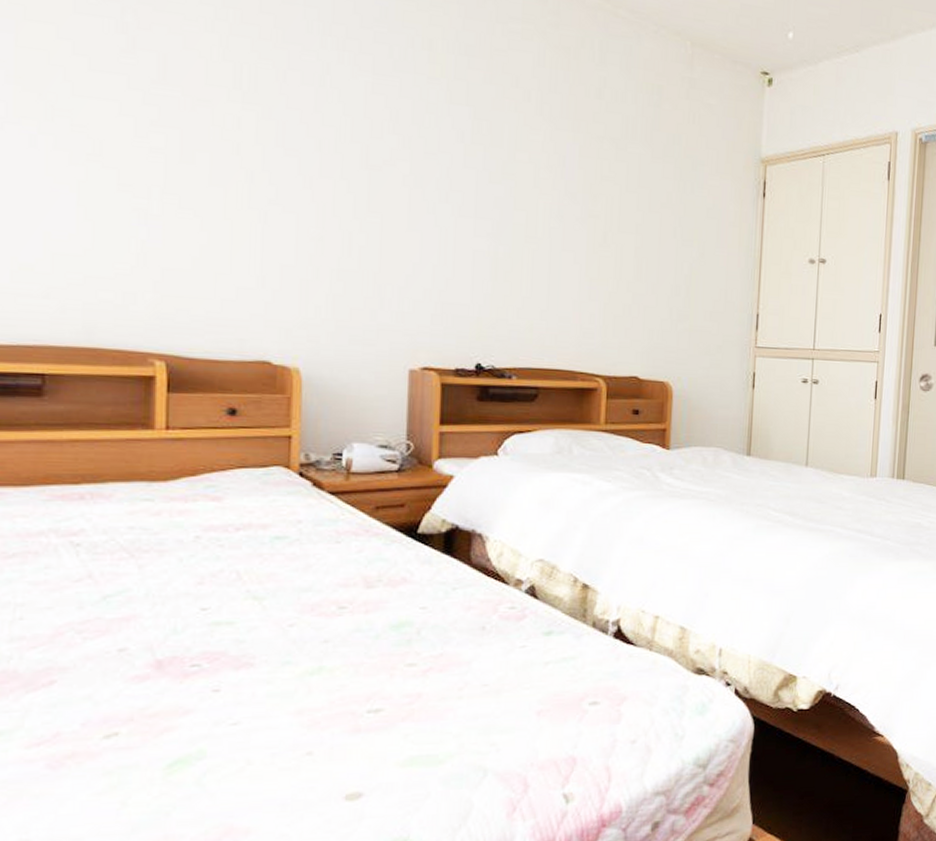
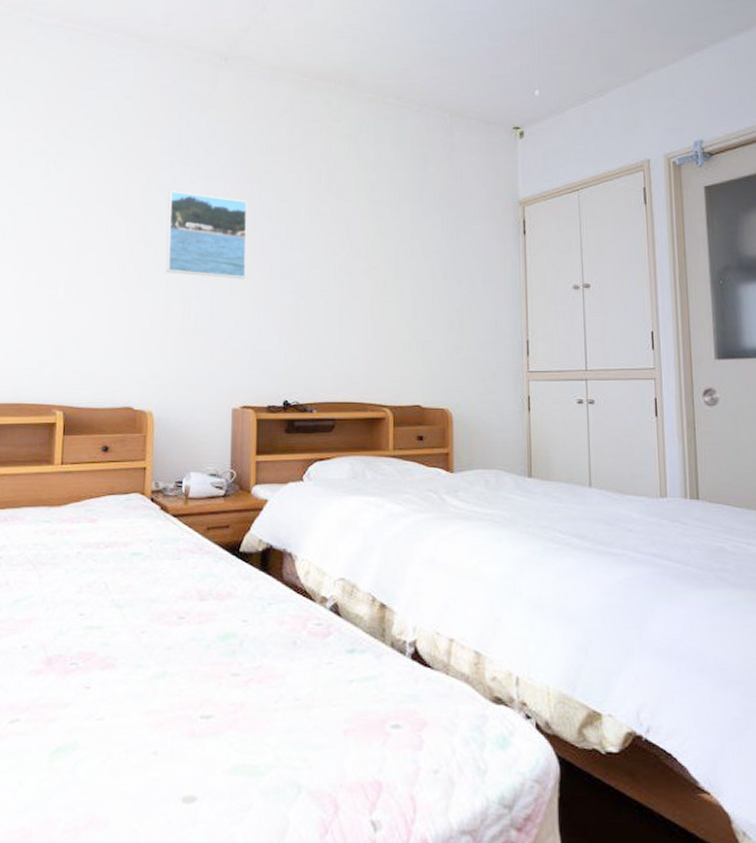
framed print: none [315,83,432,212] -> present [165,191,247,279]

